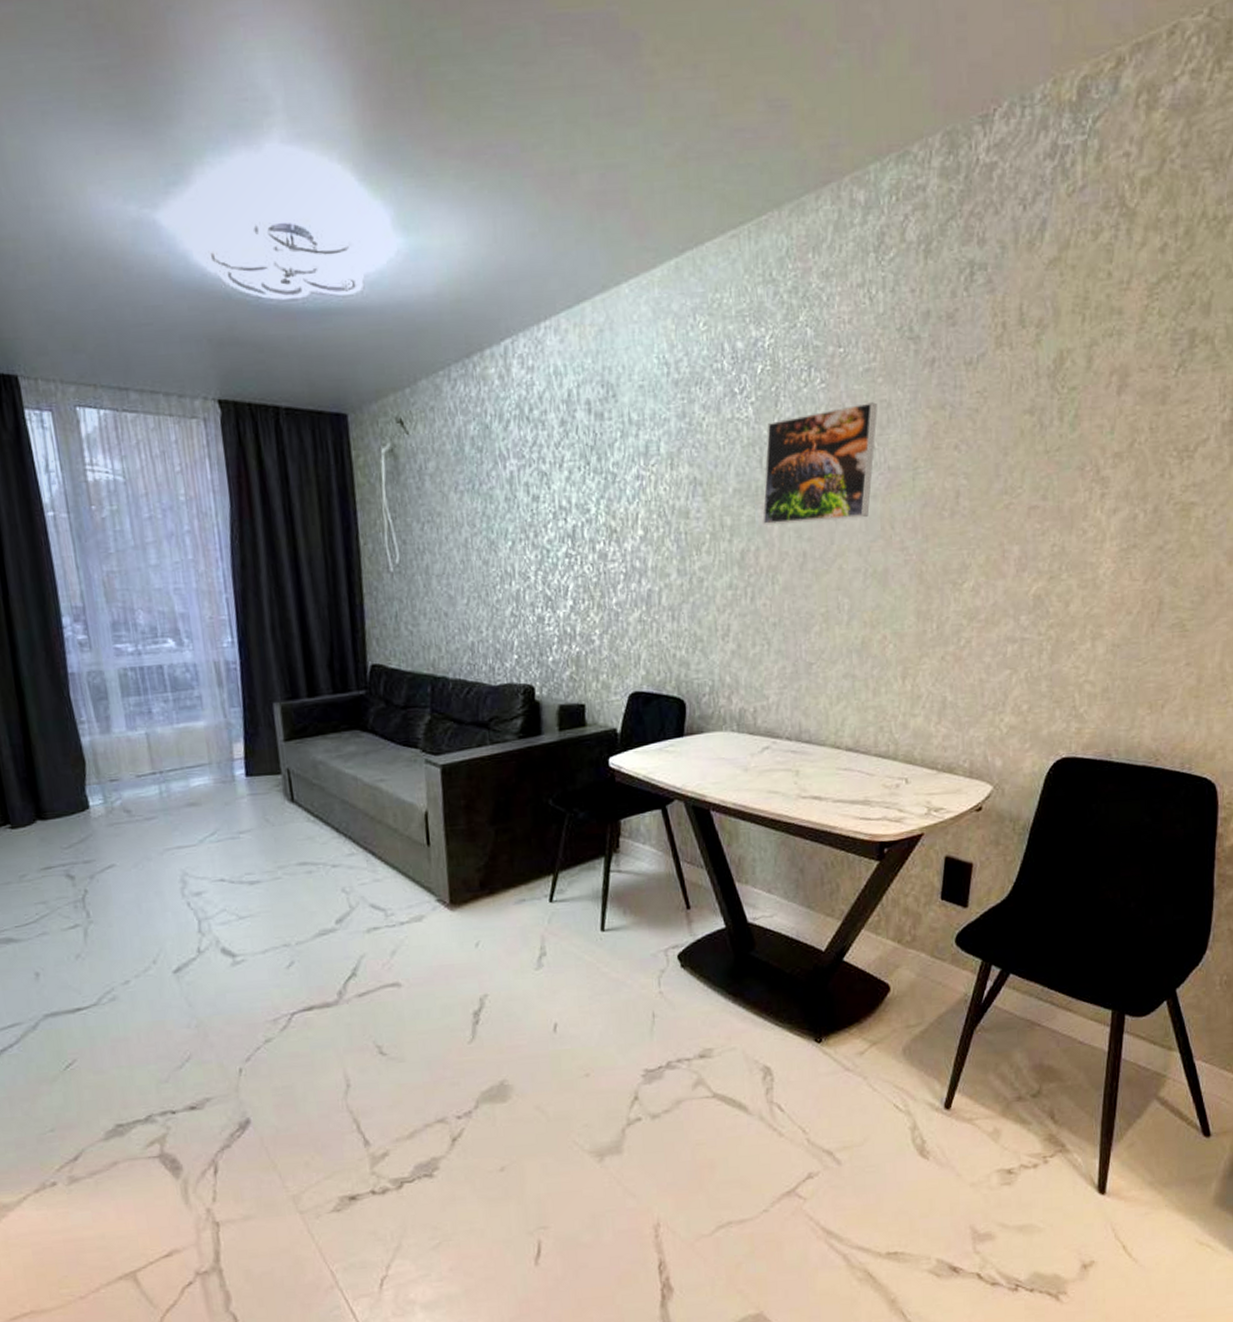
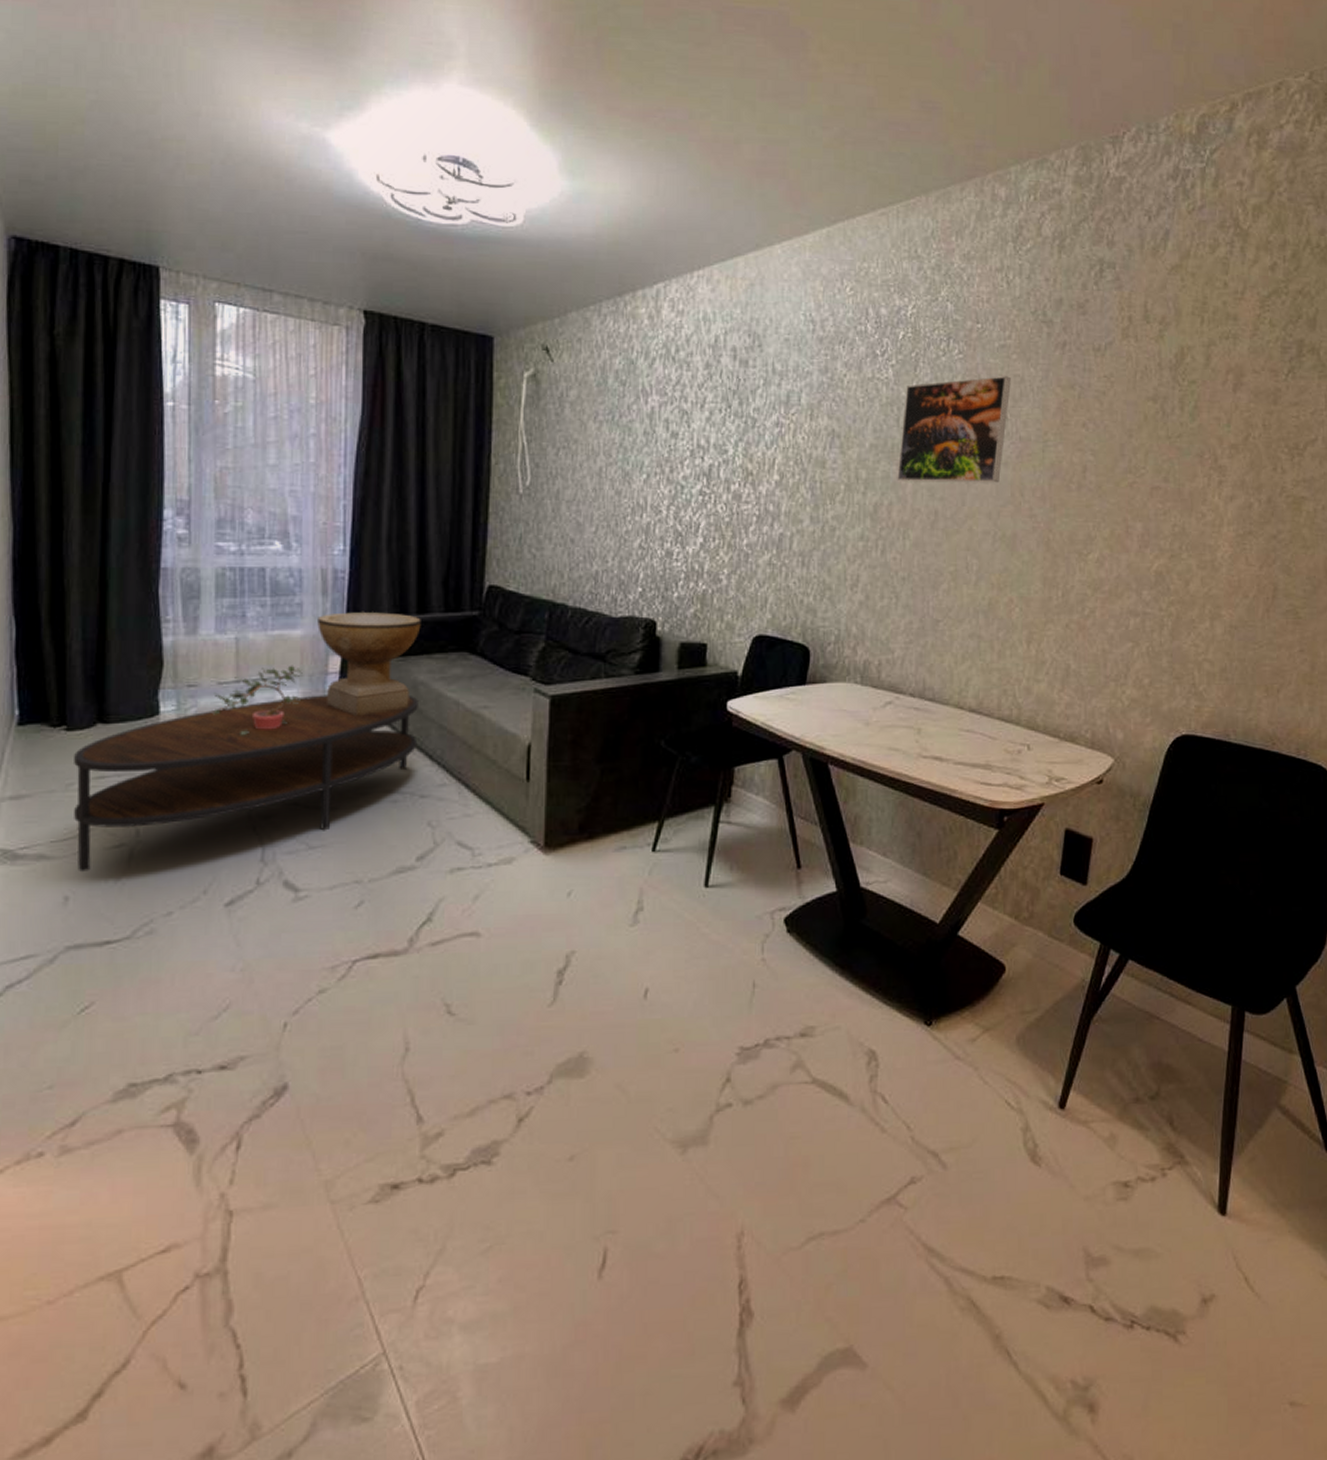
coffee table: none [22,775,324,952] -> present [74,695,418,873]
potted plant: none [134,754,214,823] -> present [211,665,303,736]
decorative bowl: none [217,698,313,797] -> present [317,612,421,716]

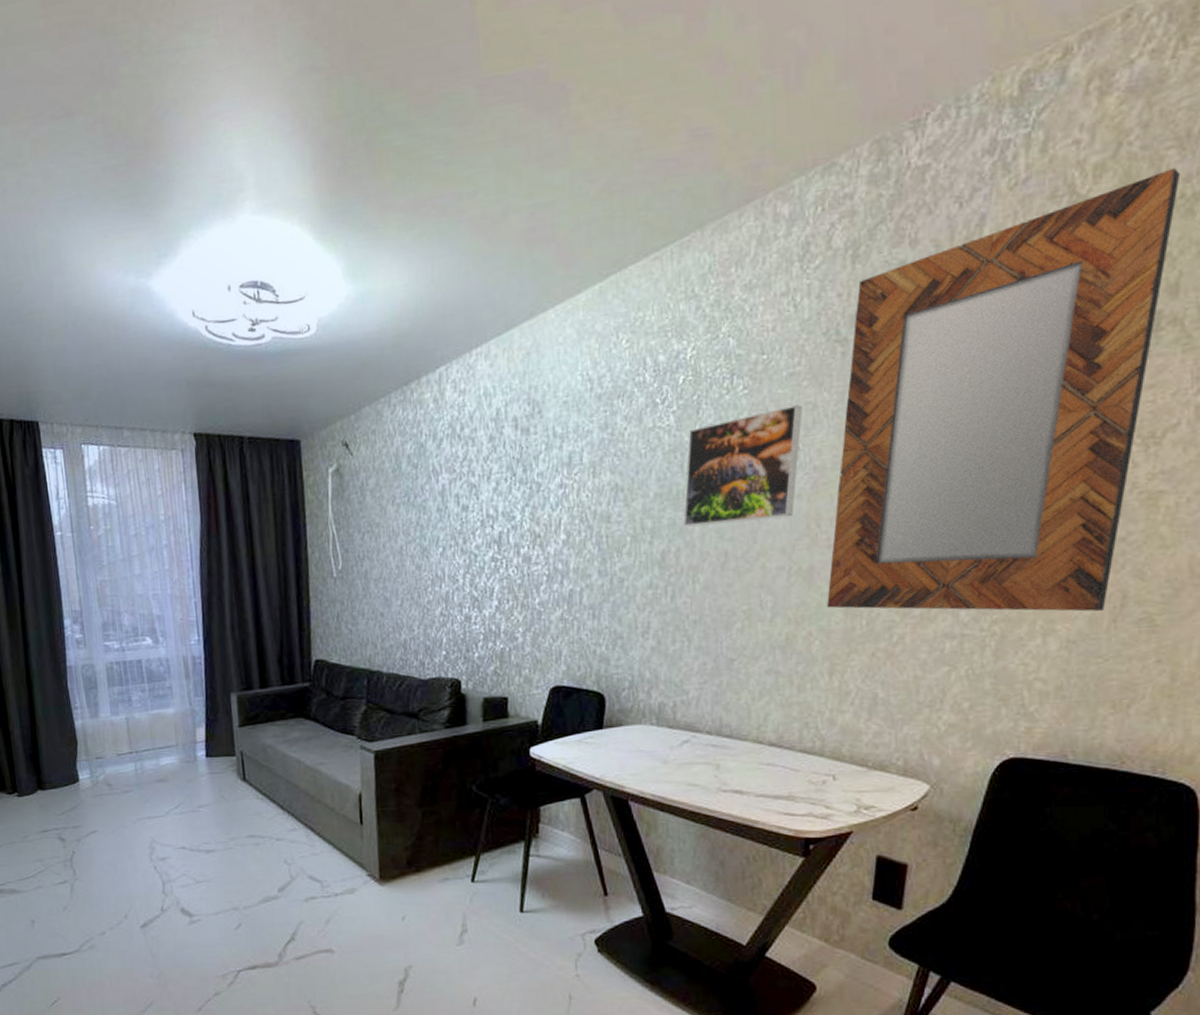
coffee table: present [74,695,418,873] -> none [25,757,271,903]
potted plant: present [211,665,303,736] -> none [115,737,179,796]
decorative bowl: present [317,612,421,716] -> none [184,689,264,776]
home mirror: none [1027,221,1317,600] -> present [827,168,1181,612]

